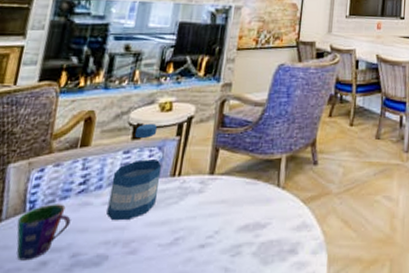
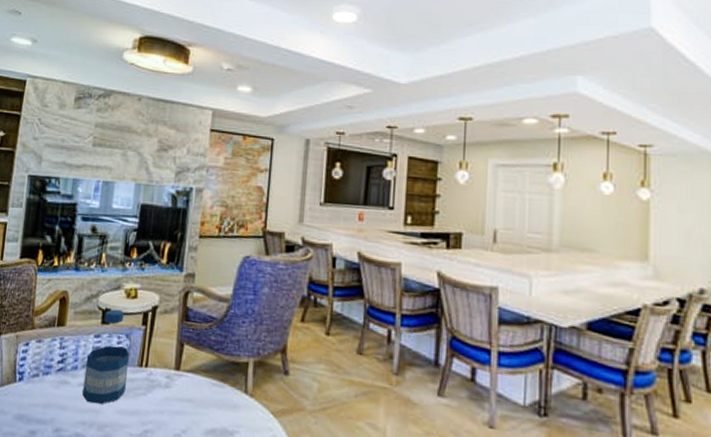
cup: present [16,204,71,261] -> none [10,377,53,428]

